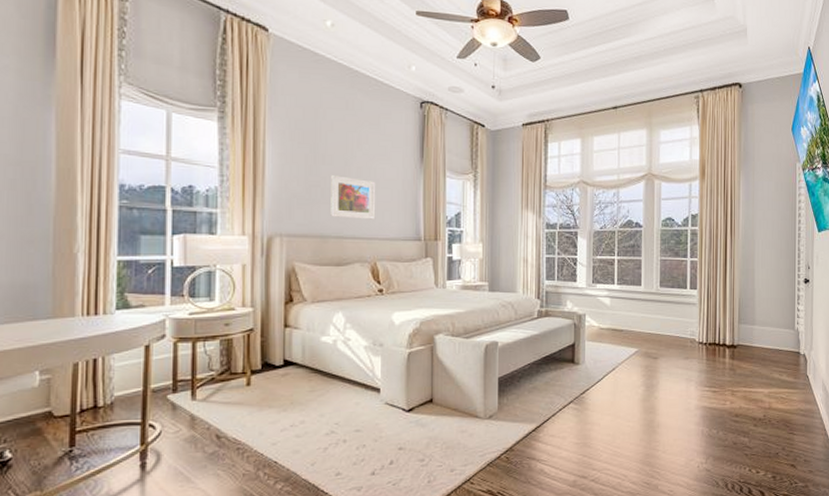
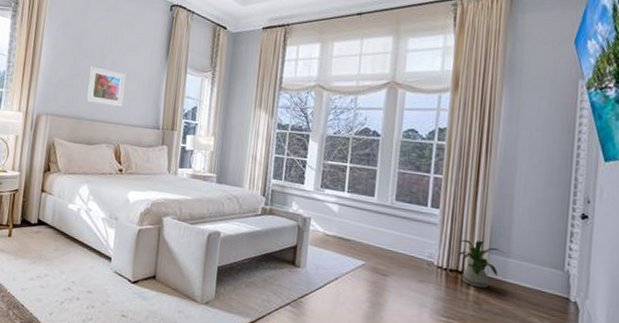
house plant: none [714,313,751,356] -> present [459,239,505,289]

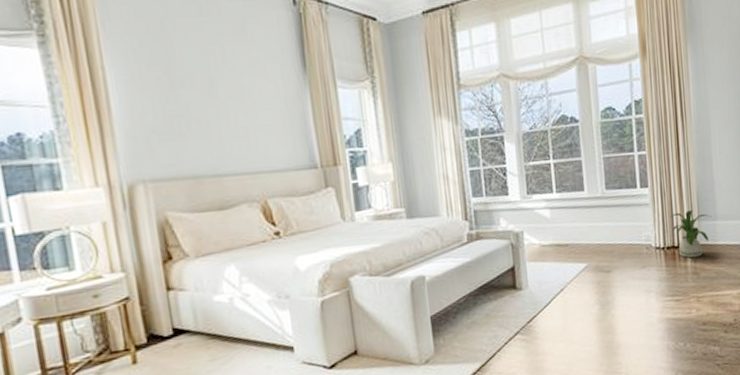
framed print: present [86,66,125,107] -> none [195,100,258,152]

